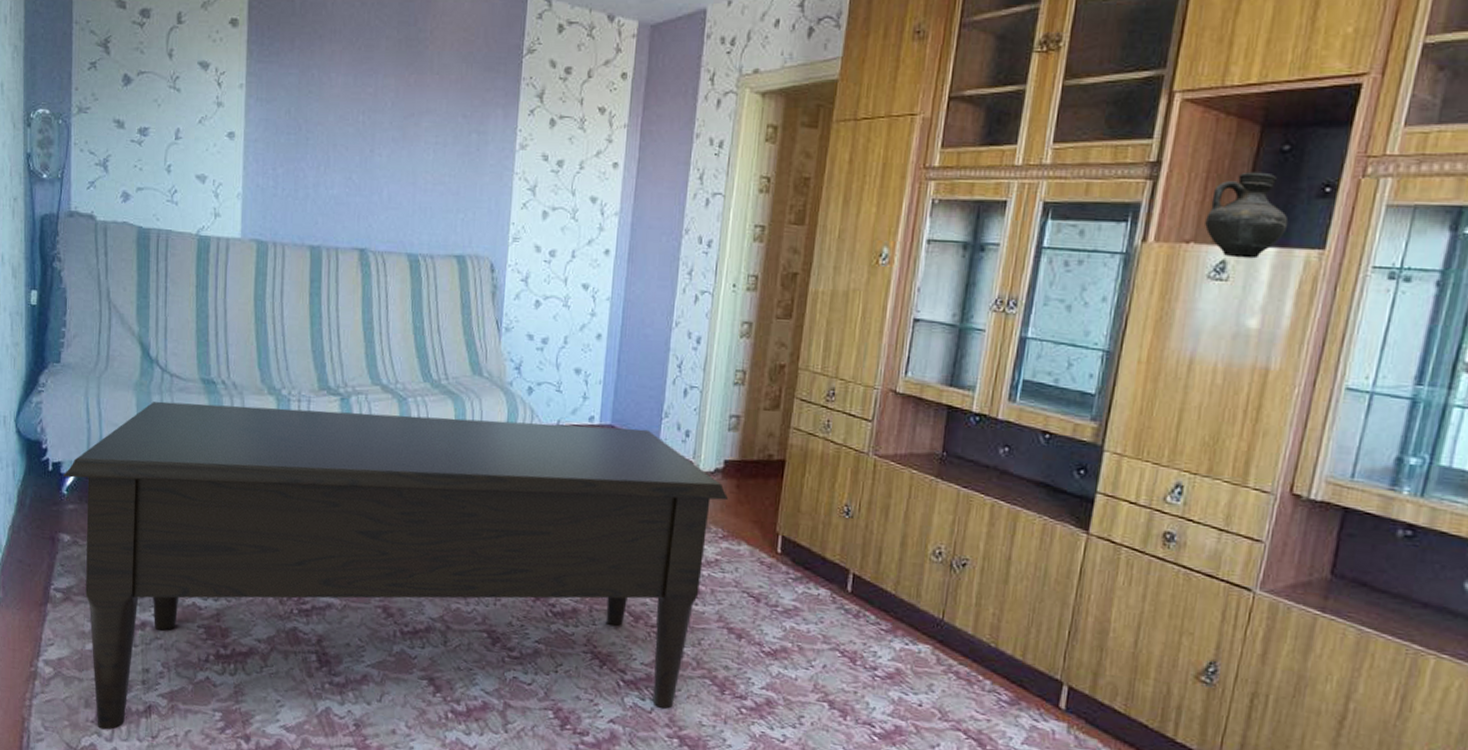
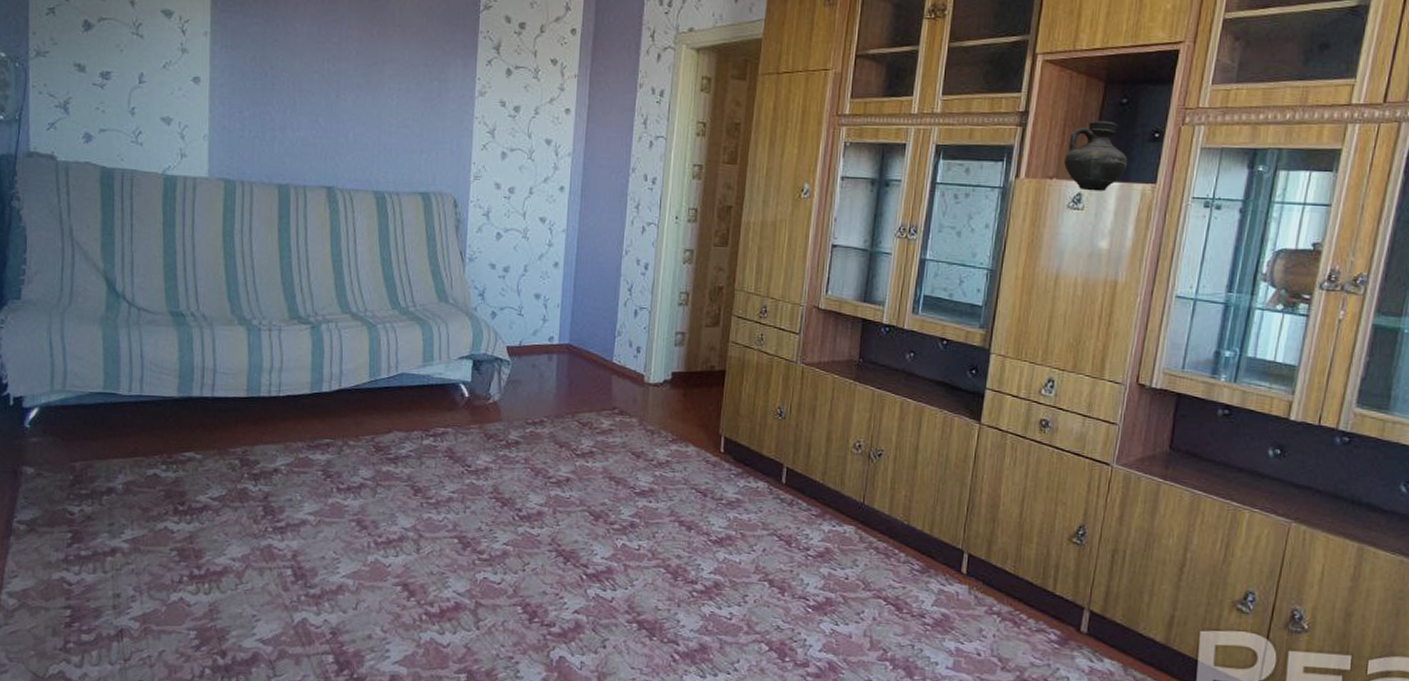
coffee table: present [63,401,729,730] -> none [26,334,677,657]

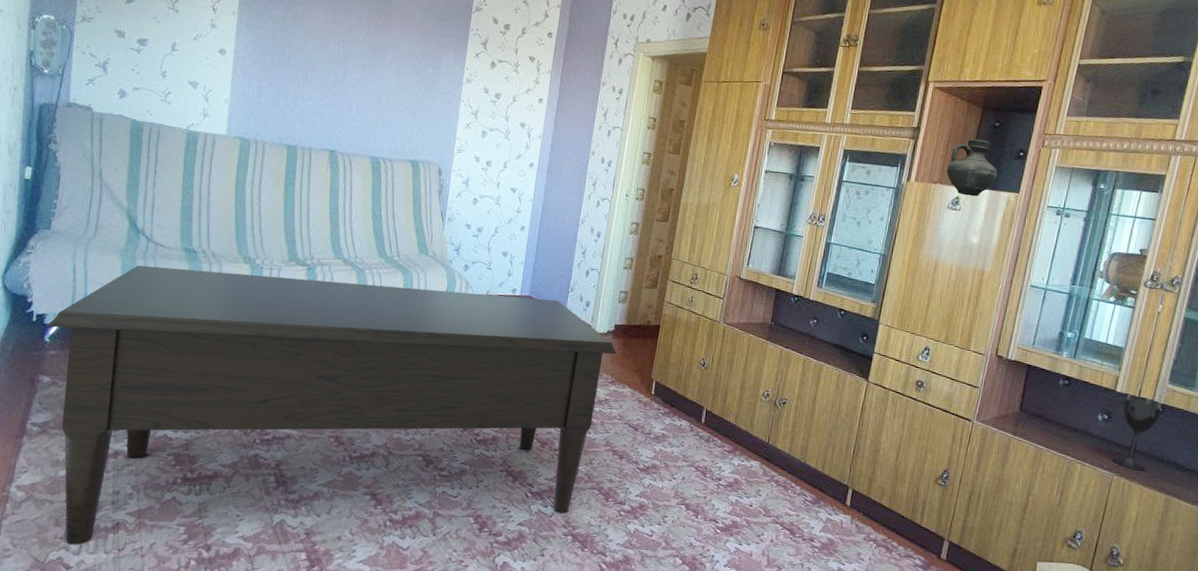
coffee table: none [26,334,677,657] -> present [47,265,617,545]
wine glass: none [1289,420,1349,516] -> present [1112,392,1162,471]

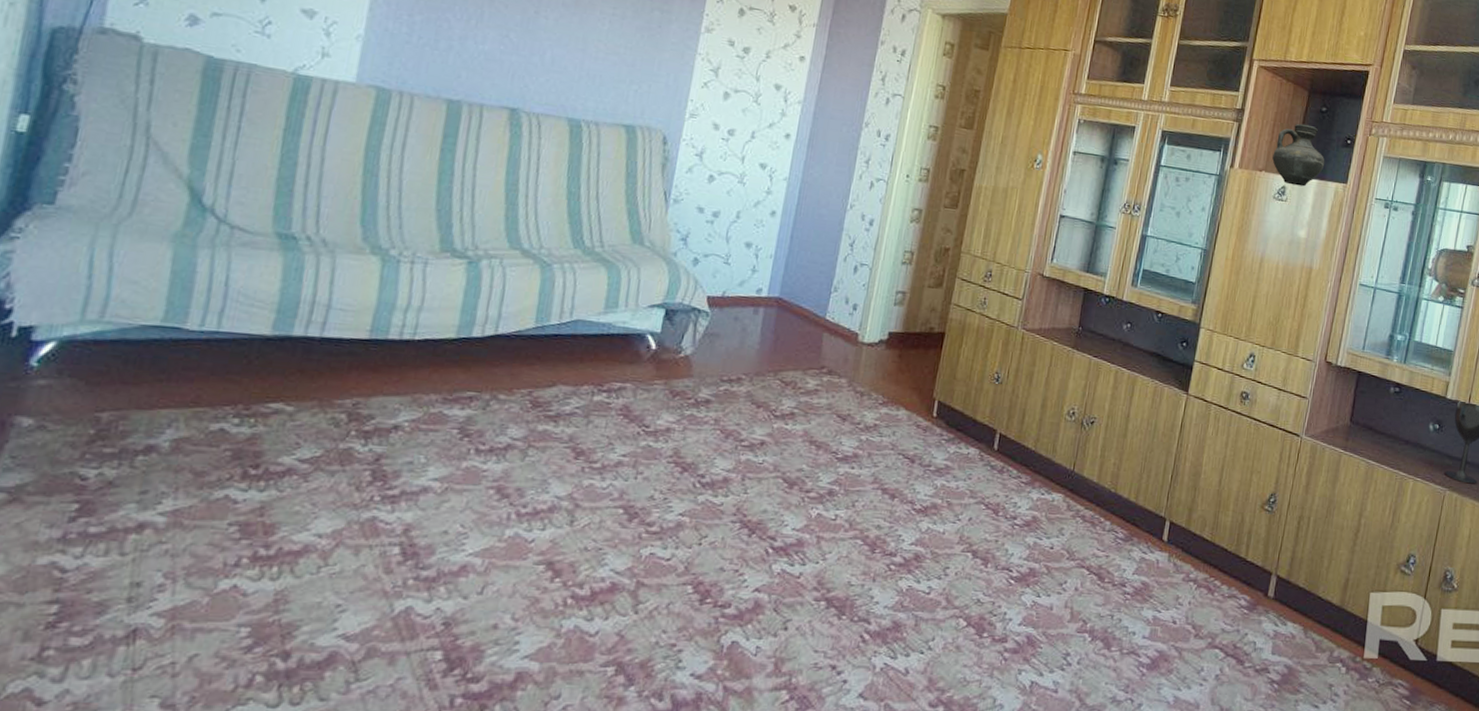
coffee table: present [47,265,617,545] -> none [35,256,891,668]

